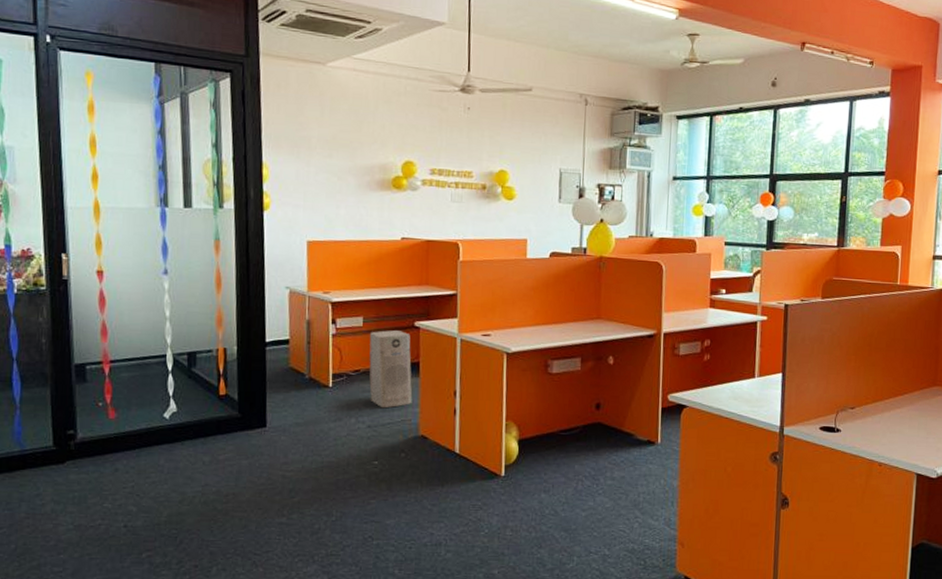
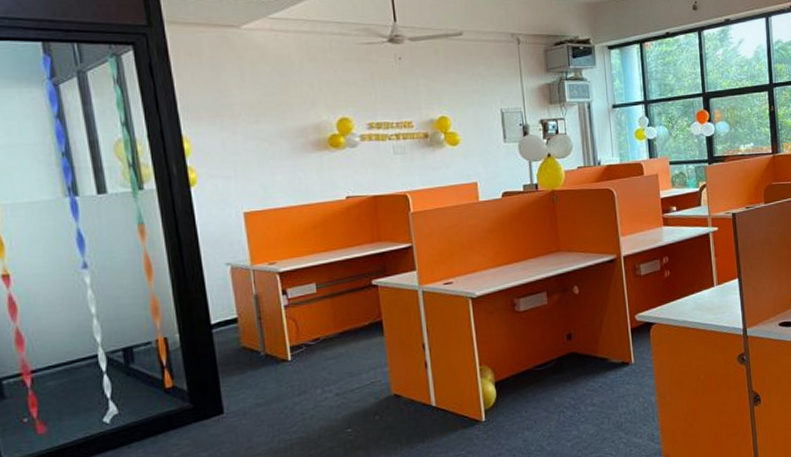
air purifier: present [369,330,413,409] -> none [324,291,380,374]

